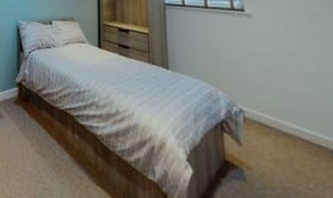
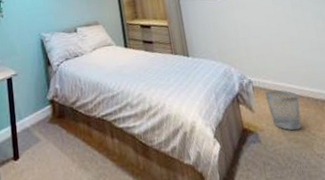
wastebasket: none [258,125,307,181] -> present [264,89,302,131]

